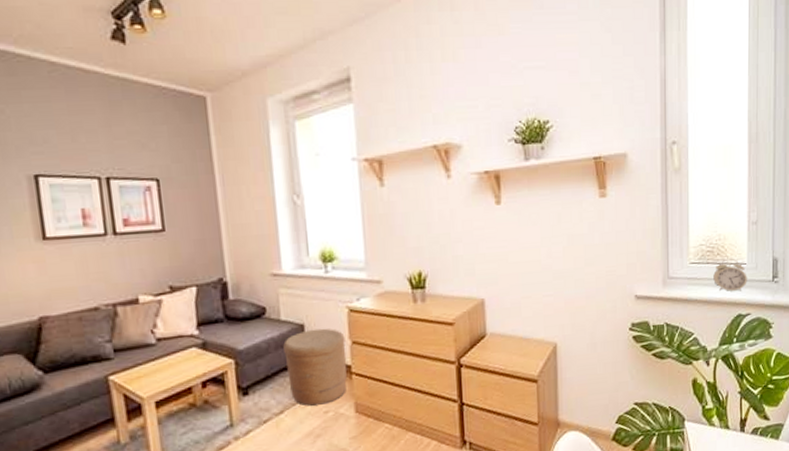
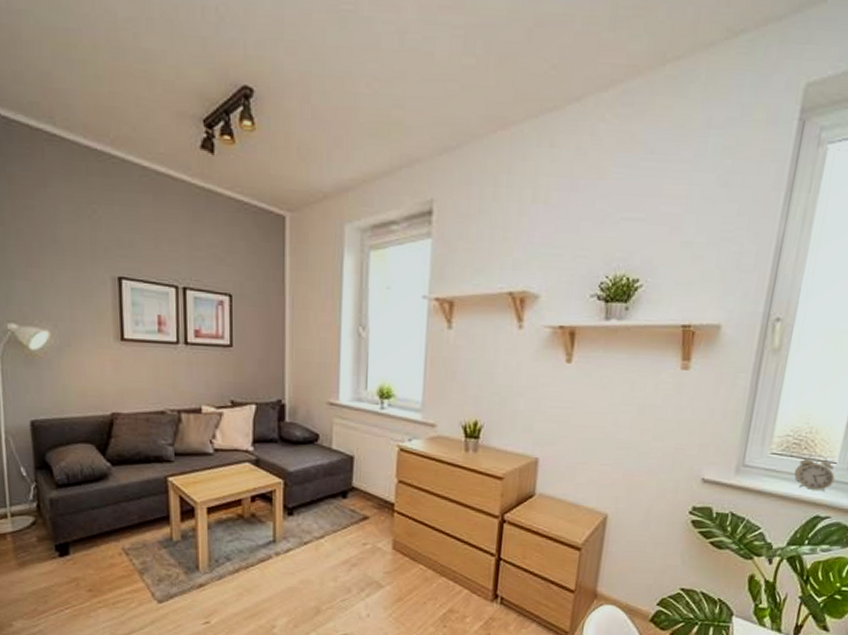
woven basket: present [283,328,347,406] -> none [331,462,392,536]

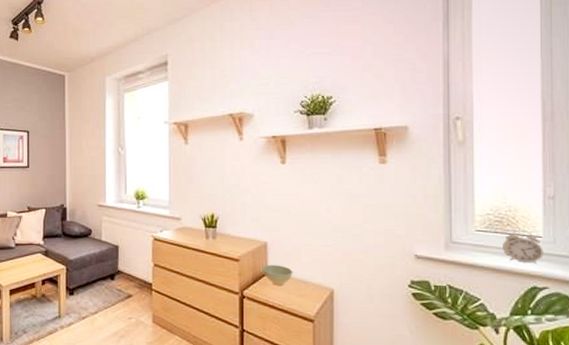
bowl: none [529,485,565,509] -> present [262,265,293,286]

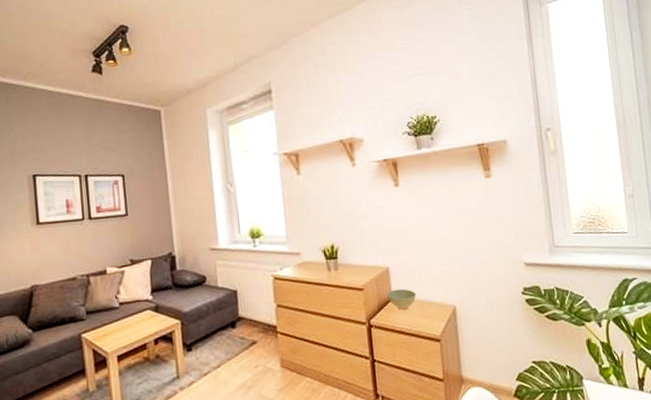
alarm clock: present [503,230,544,264] -> none [596,228,630,258]

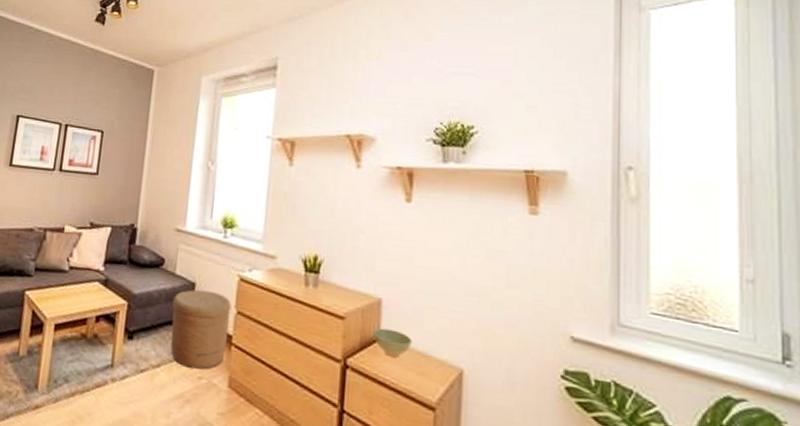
woven basket: none [220,293,273,361] -> present [170,289,231,370]

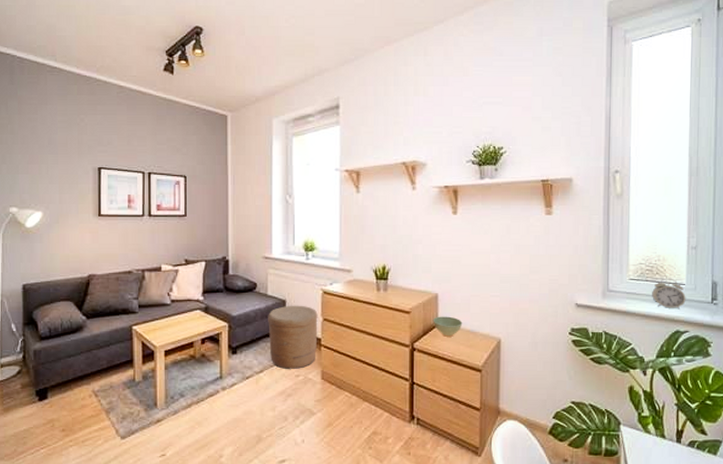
alarm clock: none [686,318,740,366] -> present [652,278,686,309]

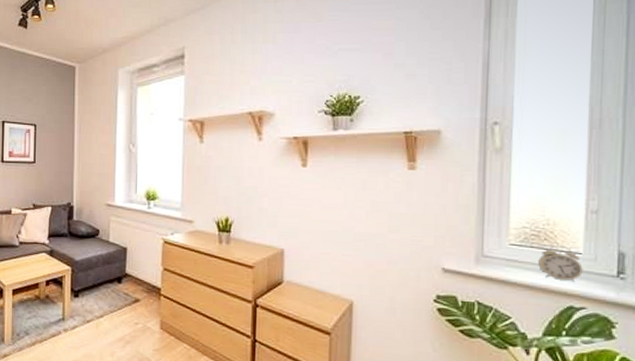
woven basket: present [268,305,318,369] -> none [109,253,158,317]
bowl: present [432,316,463,337] -> none [277,273,311,295]

